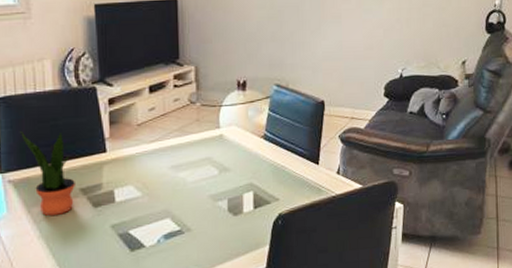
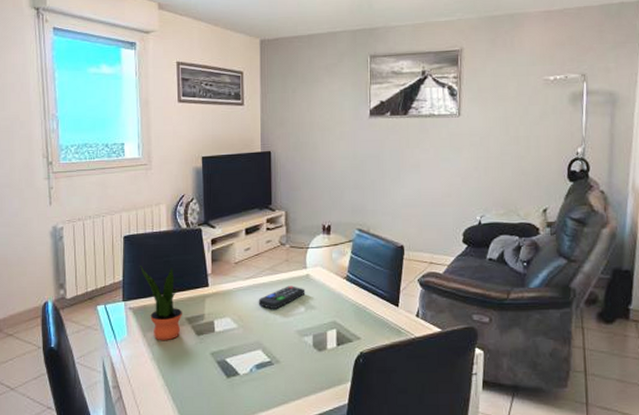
remote control: none [165,147,219,174] -> present [258,286,306,309]

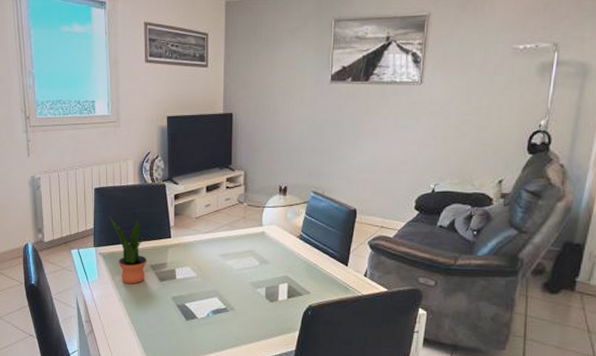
remote control: present [258,286,306,309] -> none [216,241,261,262]

